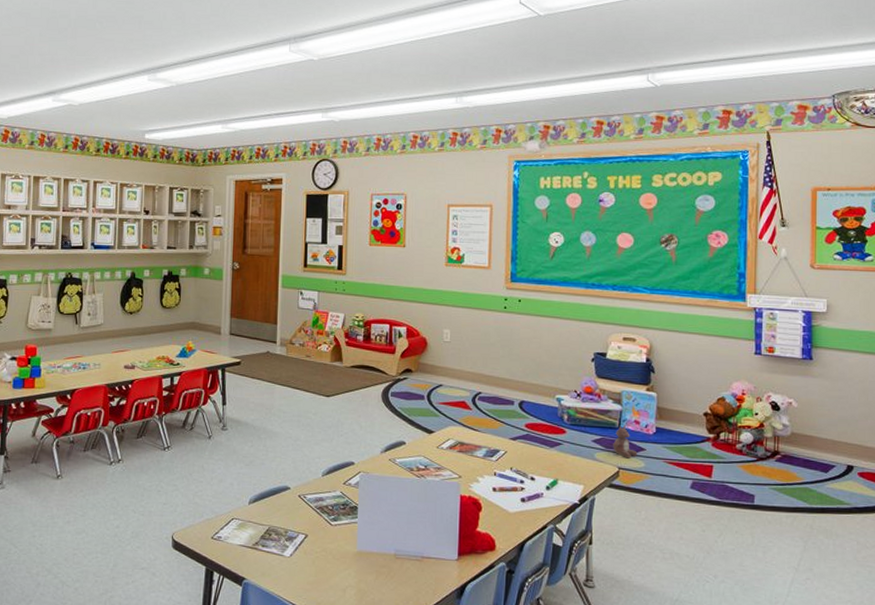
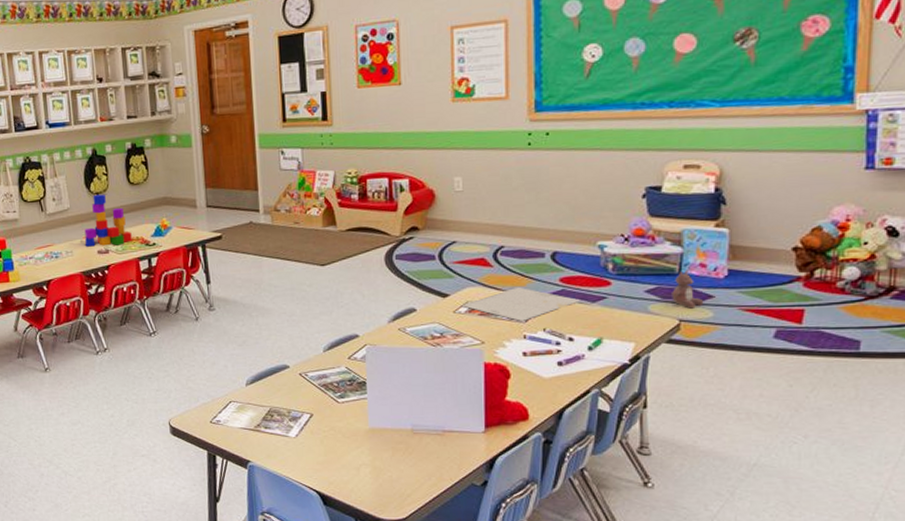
toy blocks: none [114,313,158,362] -> present [84,194,132,247]
paper: none [443,429,541,460] -> present [461,286,580,321]

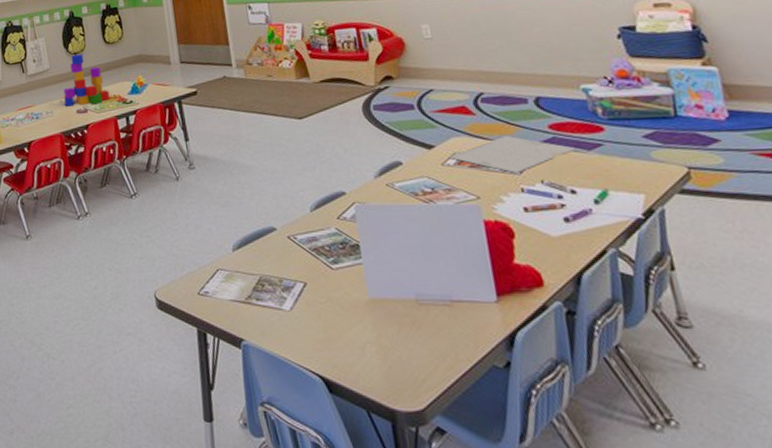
stuffed animal: present [672,270,704,309] -> none [672,112,711,154]

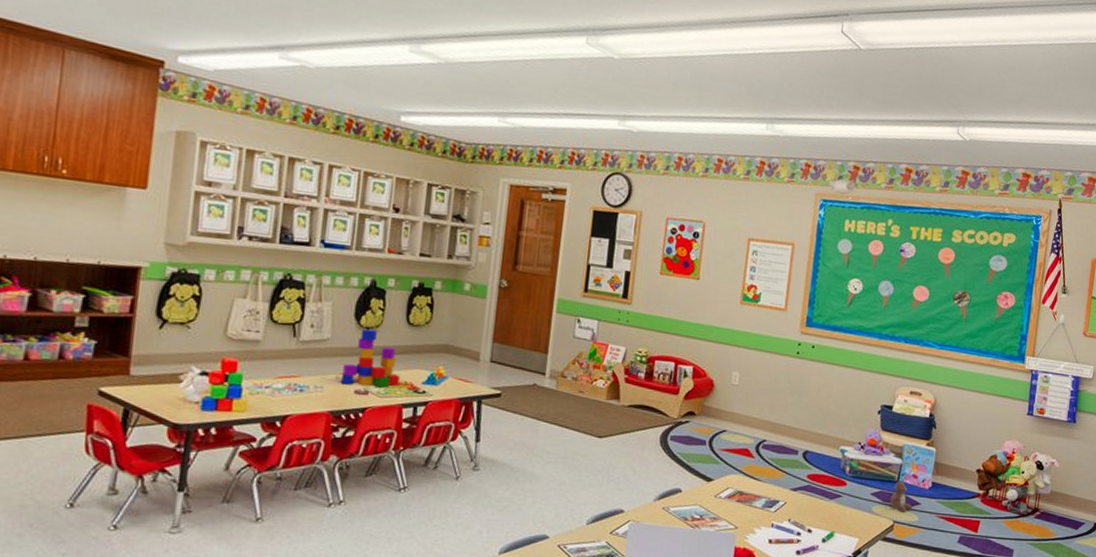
paper: present [448,135,575,173] -> none [722,478,821,511]
stuffed animal: none [672,112,711,154] -> present [890,479,913,512]

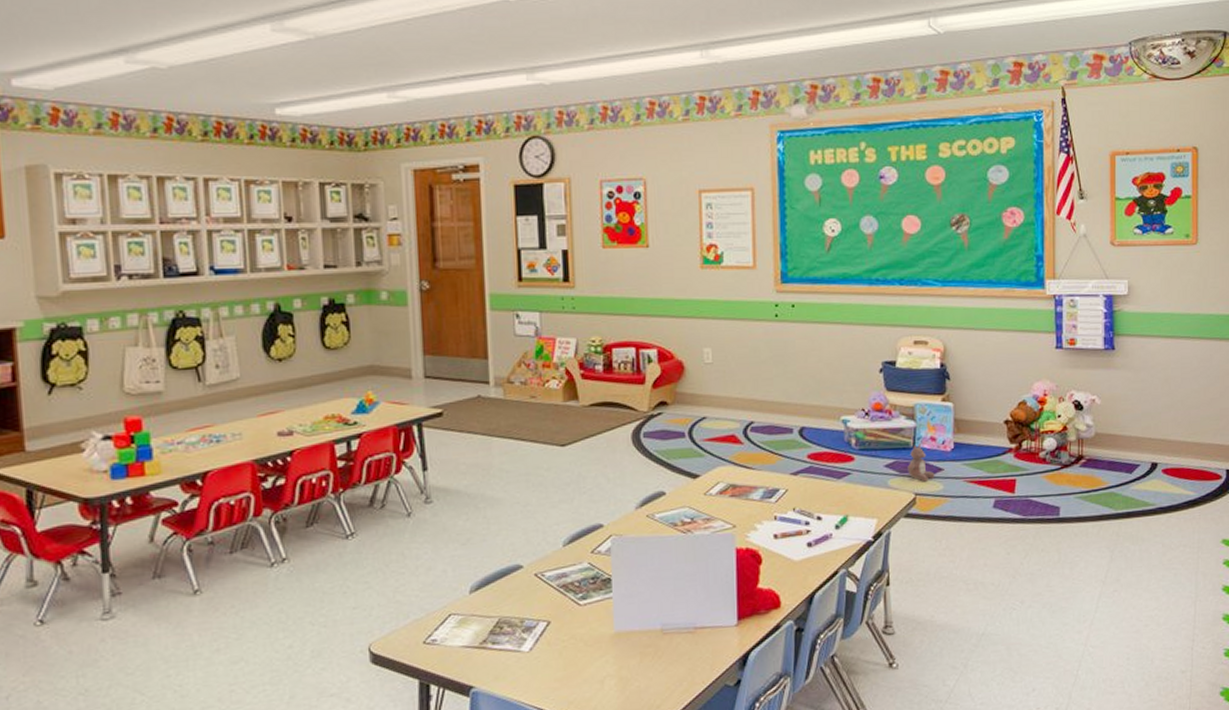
toy blocks: present [341,328,400,388] -> none [260,360,326,428]

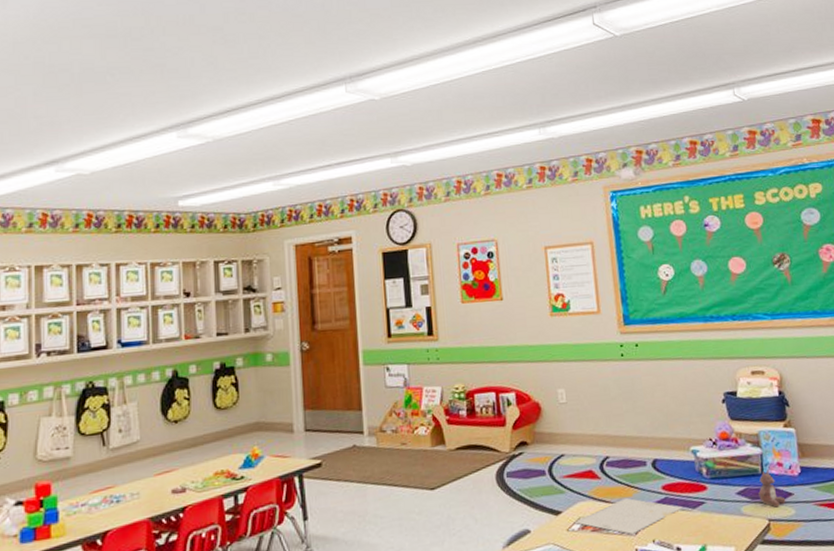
paper: none [712,464,827,501] -> present [574,497,682,535]

